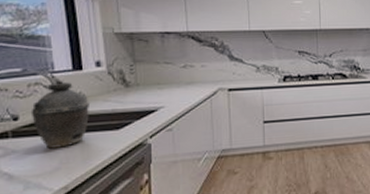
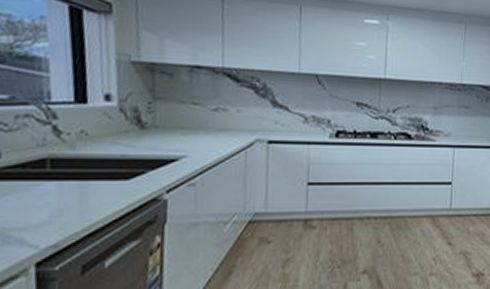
kettle: present [30,80,91,149] -> none [16,113,95,197]

